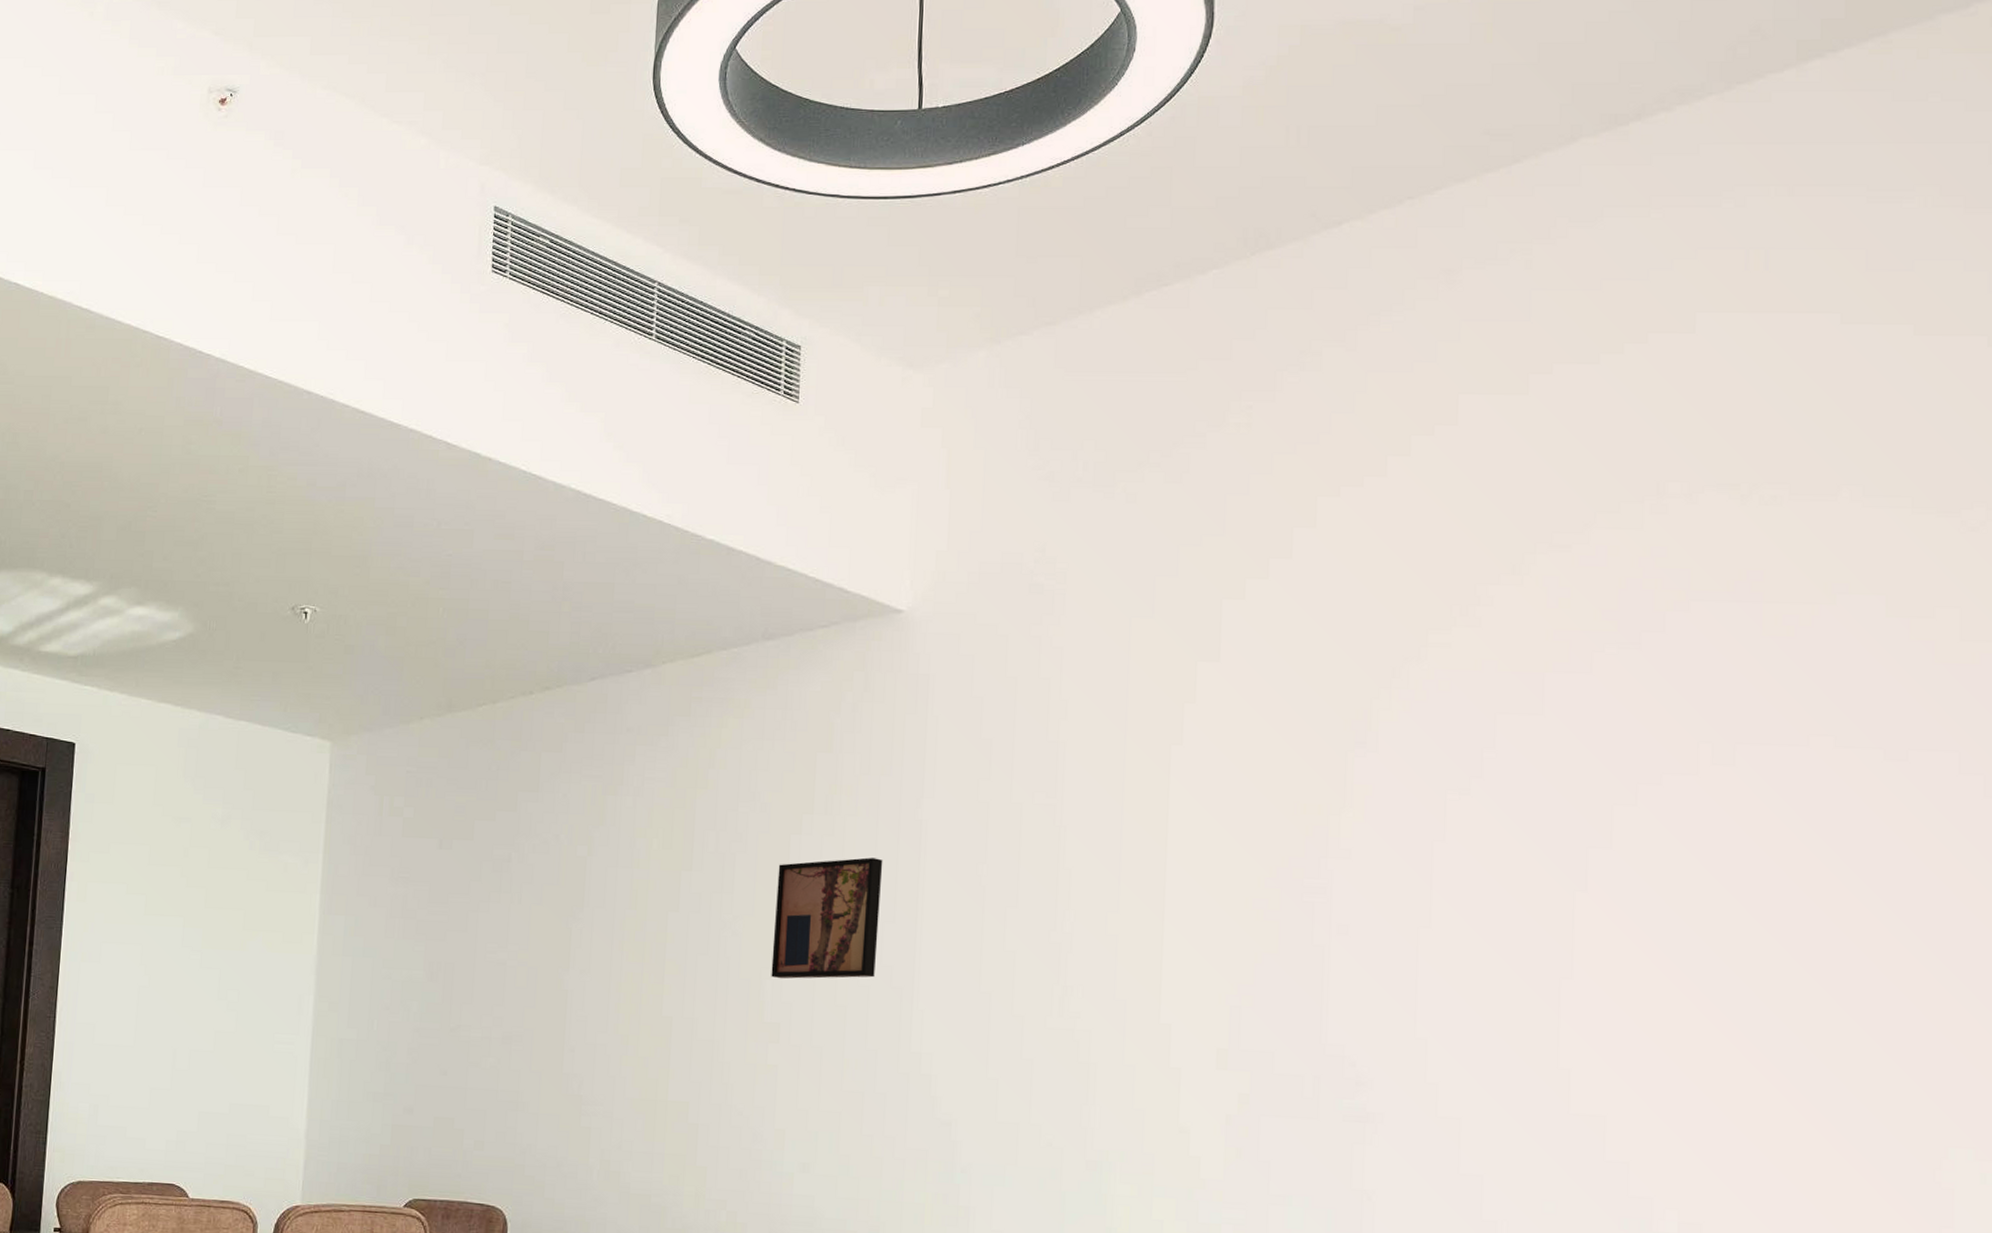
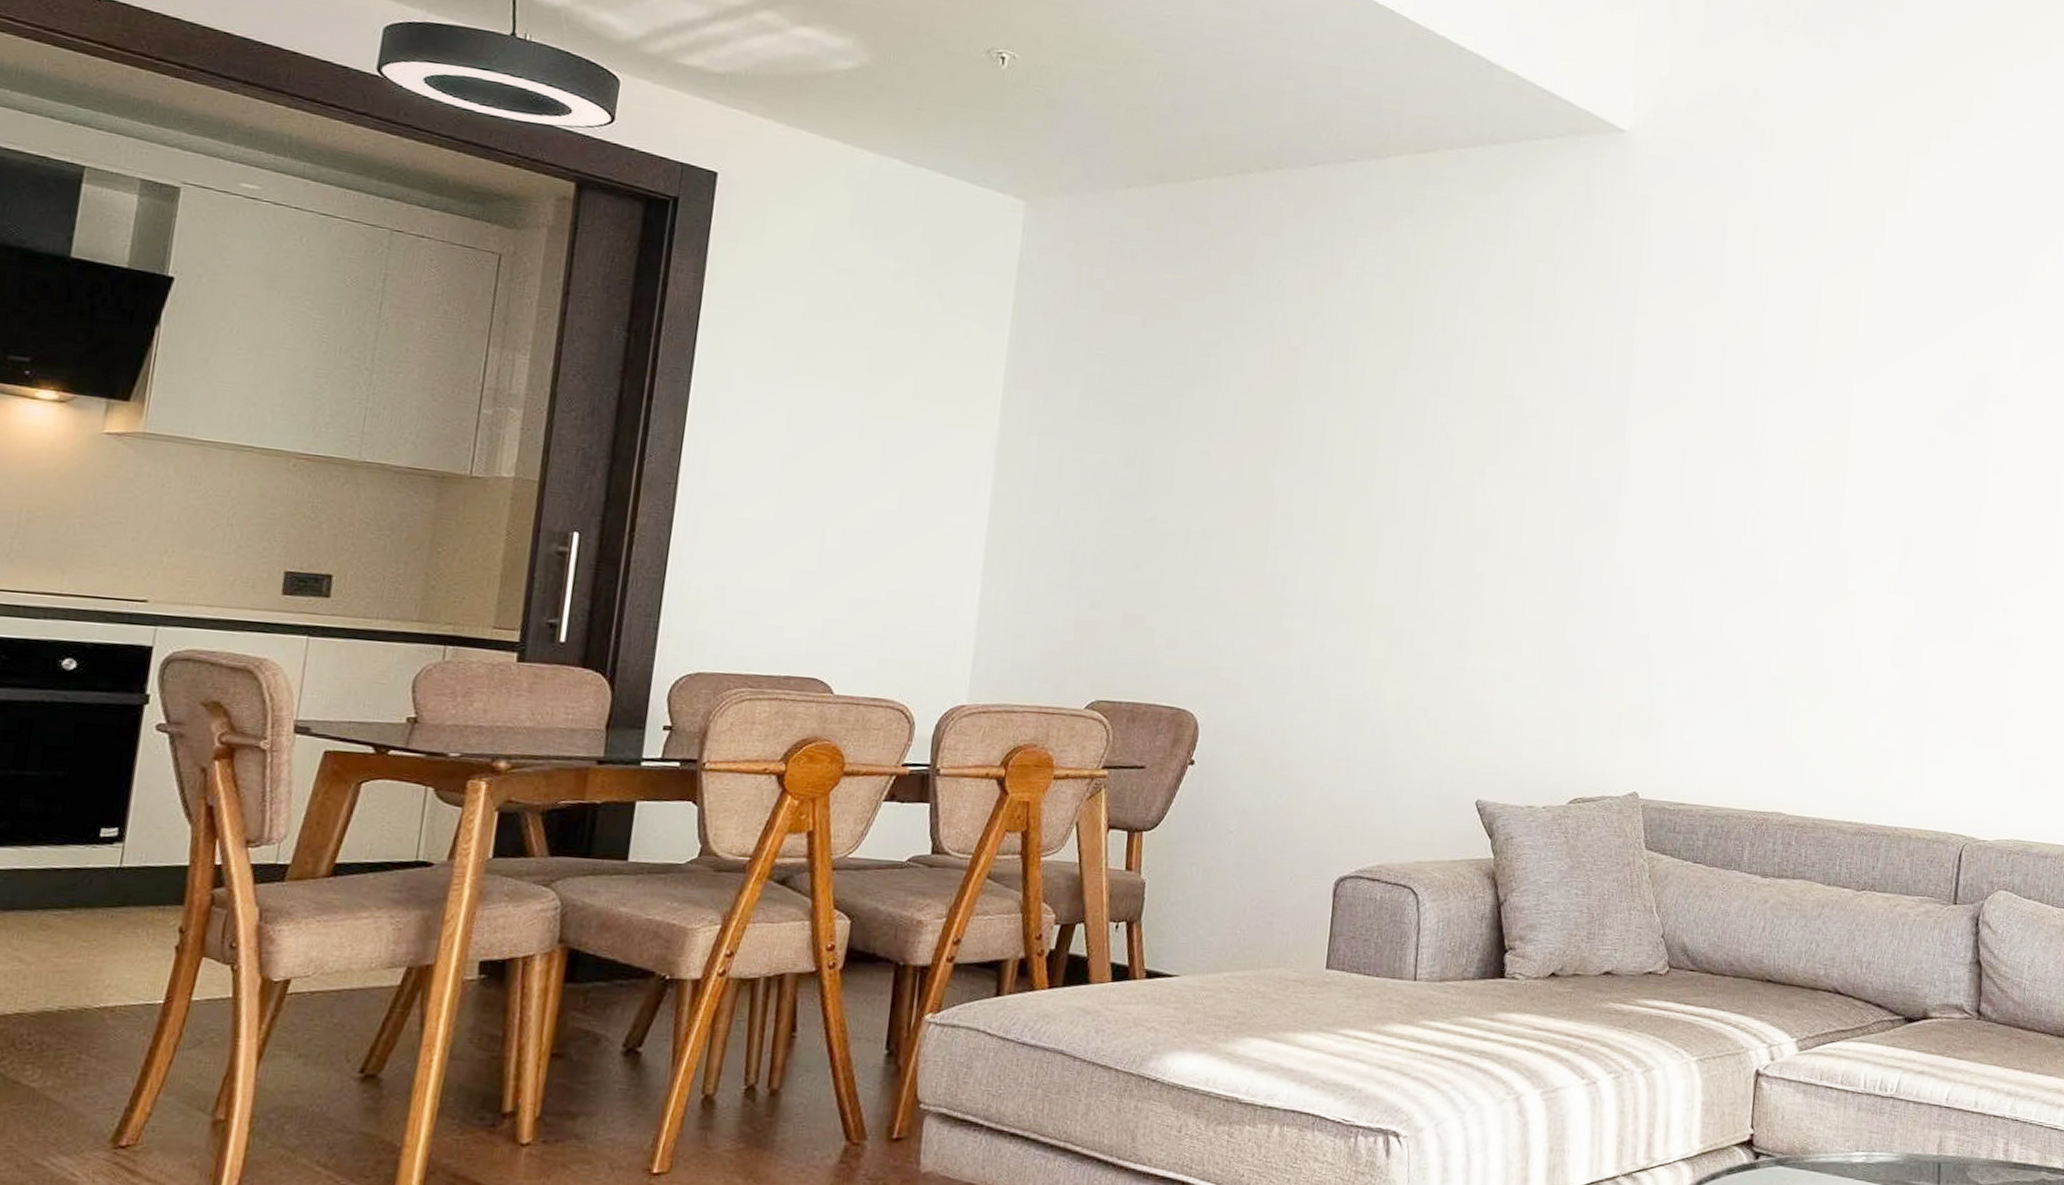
wall art: present [771,857,883,979] -> none [1482,370,1596,490]

